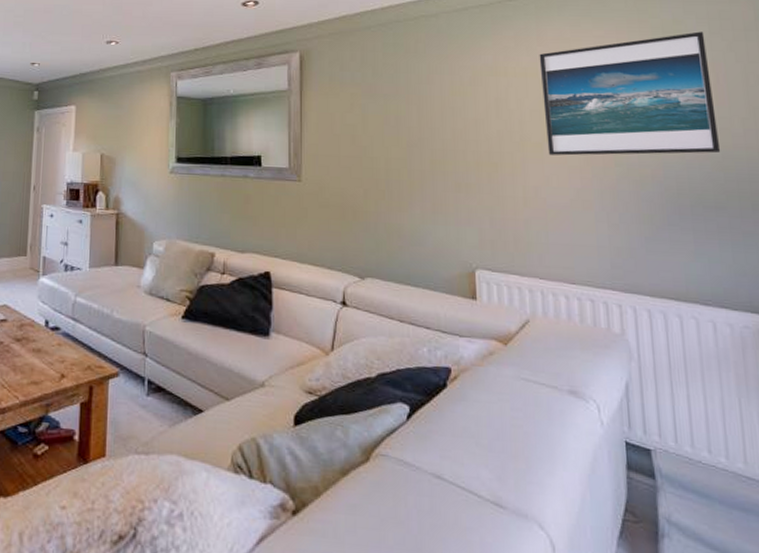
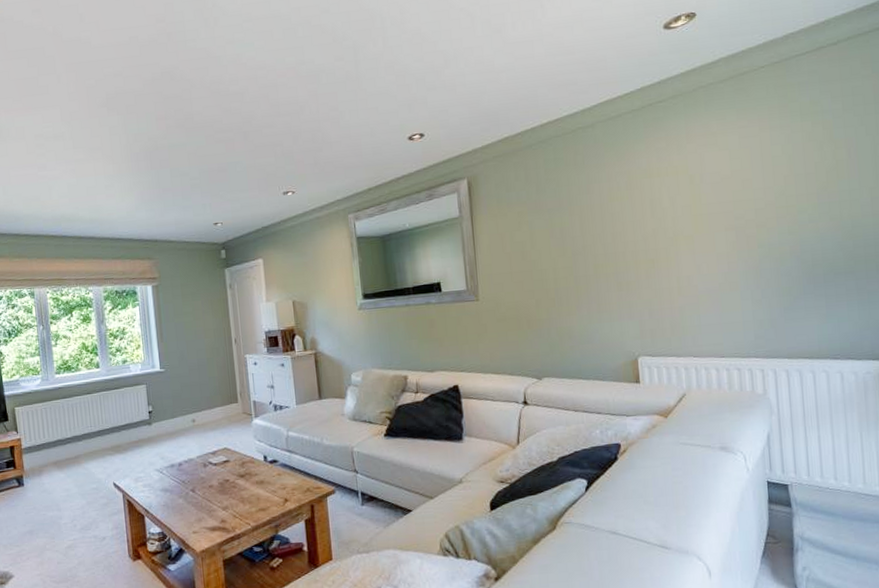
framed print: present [539,31,721,156] -> none [688,110,851,245]

